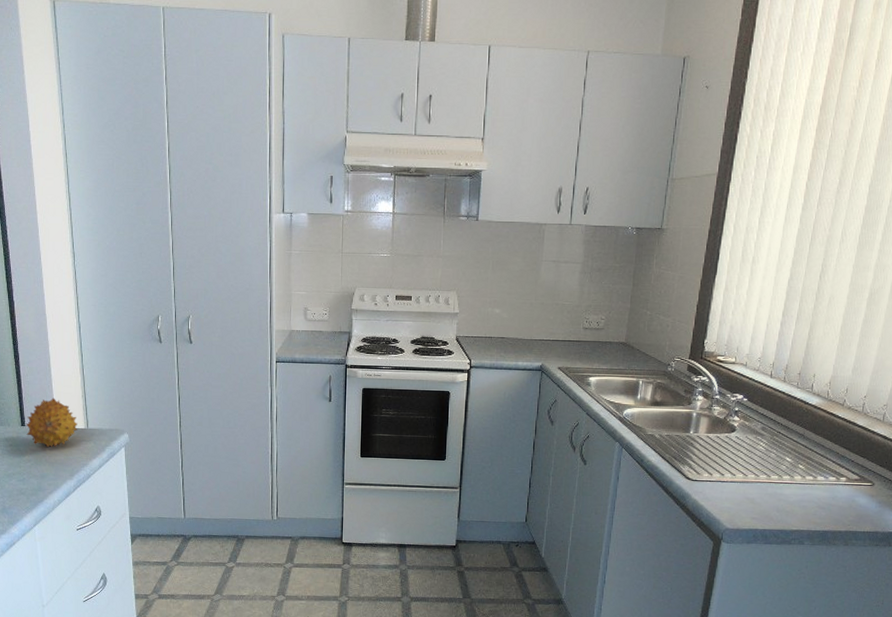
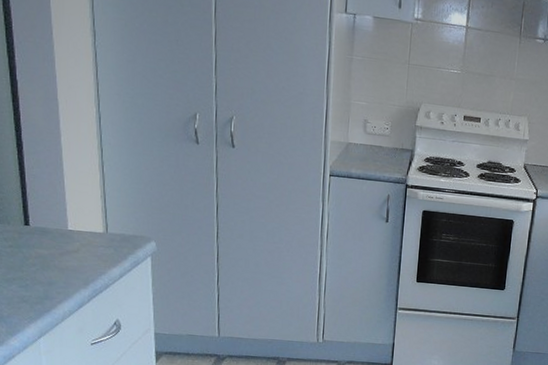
fruit: present [26,398,77,447] -> none [31,195,95,252]

